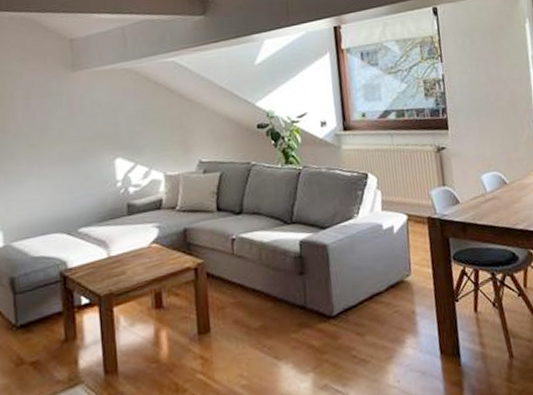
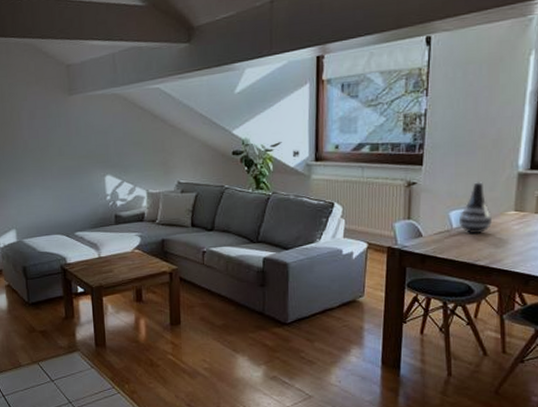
vase: none [491,143,523,198] -> present [459,182,492,235]

